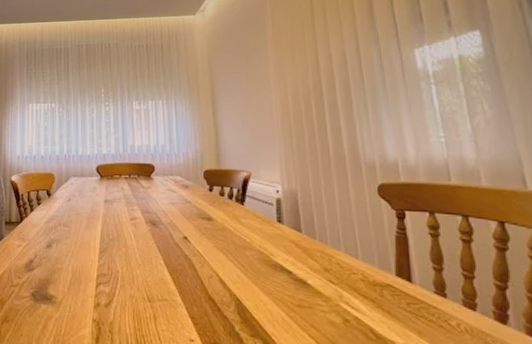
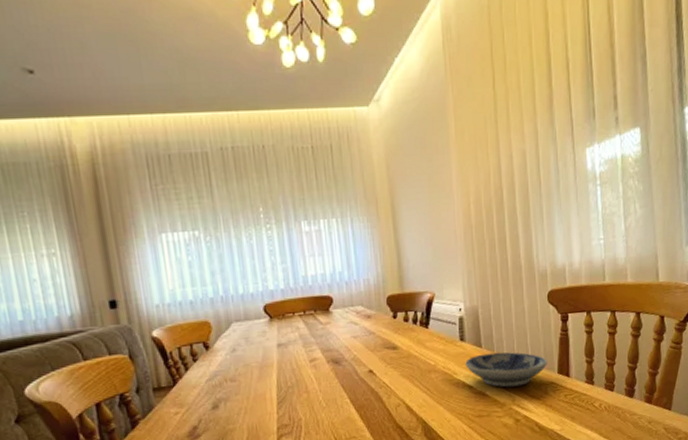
bowl: none [283,239,382,282] -> present [465,352,547,388]

